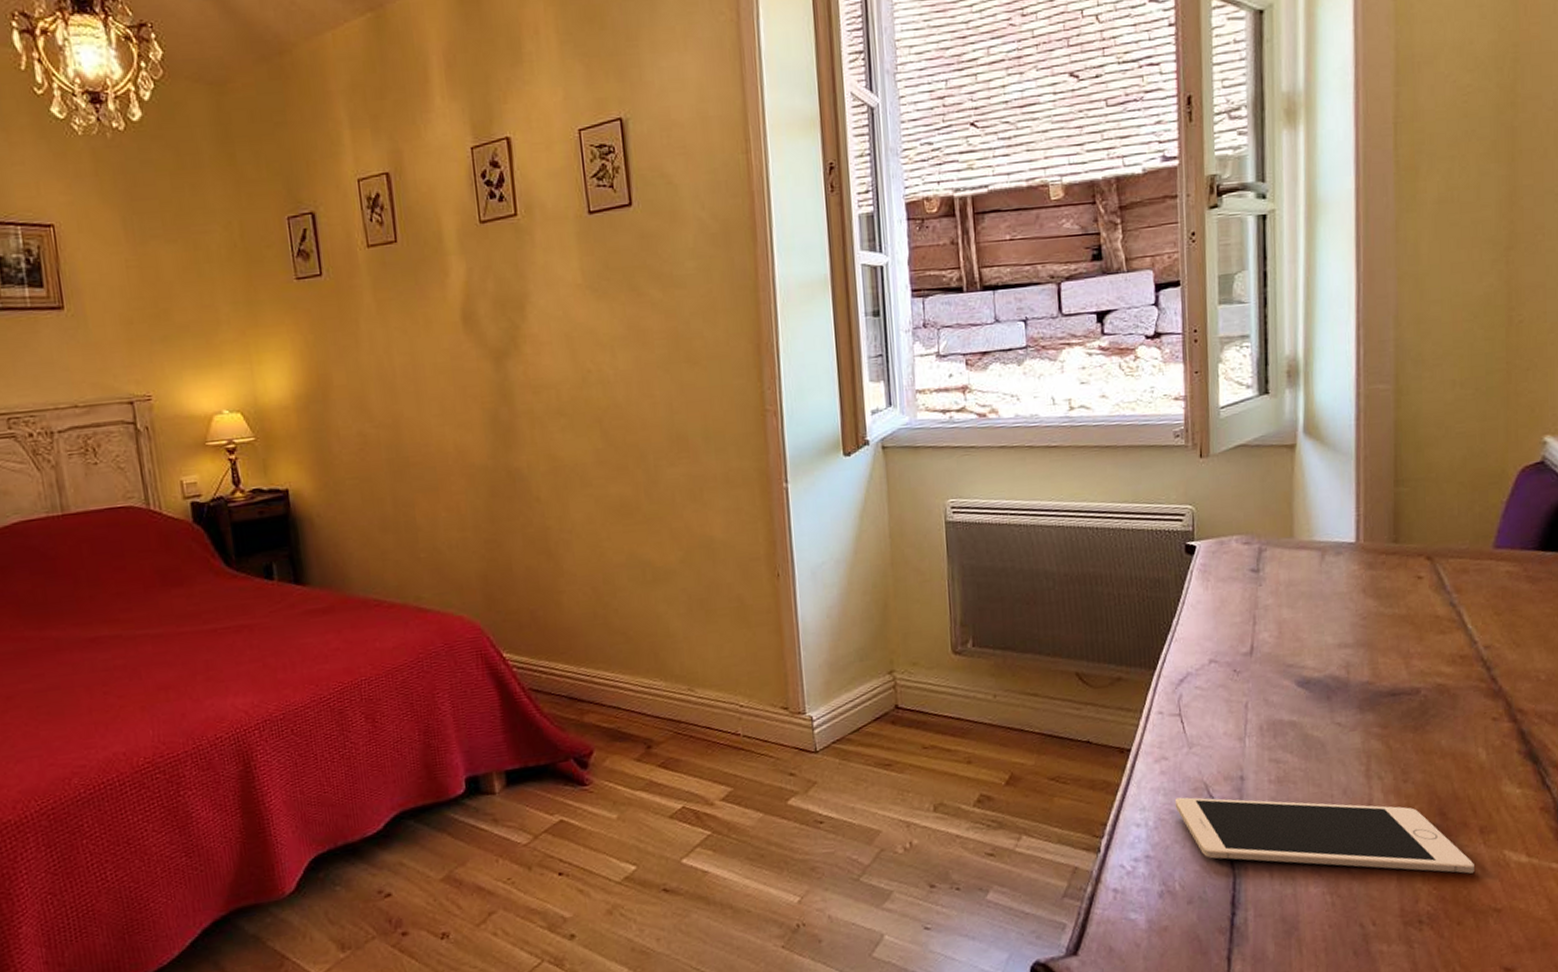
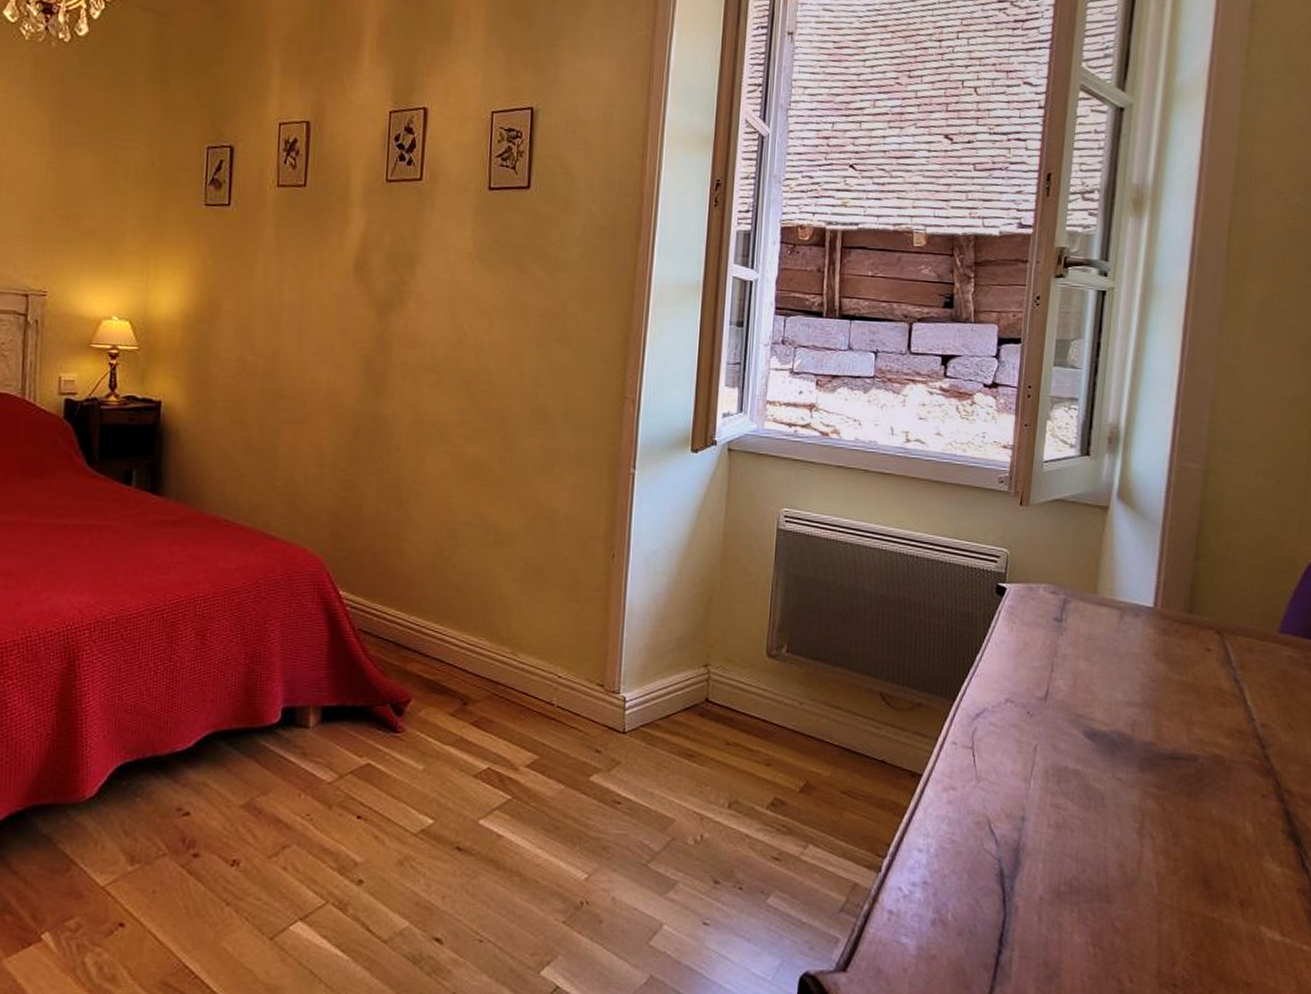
cell phone: present [1174,797,1474,874] -> none [957,829,1231,944]

